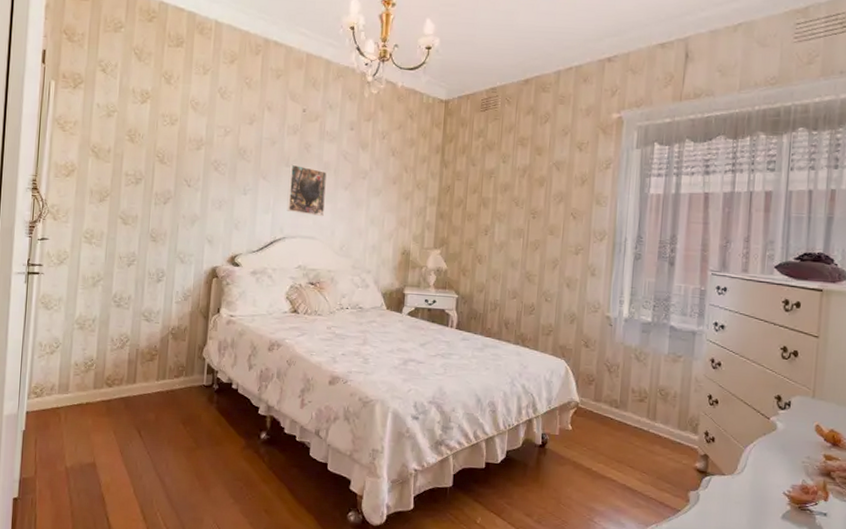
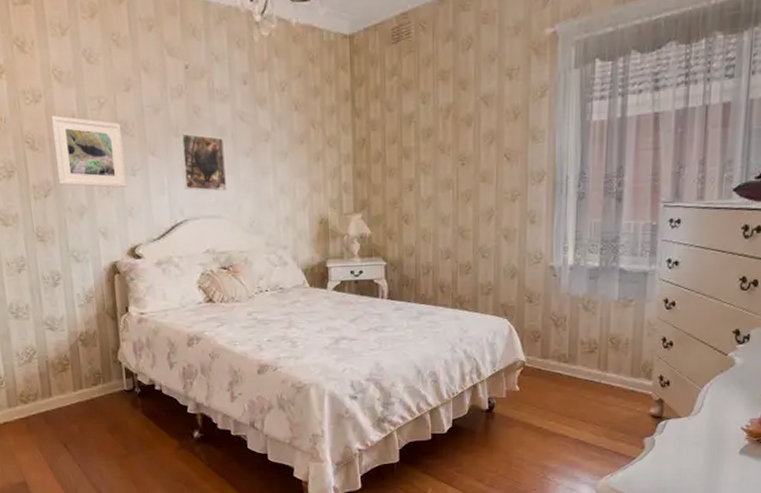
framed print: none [178,137,240,204] -> present [51,116,126,188]

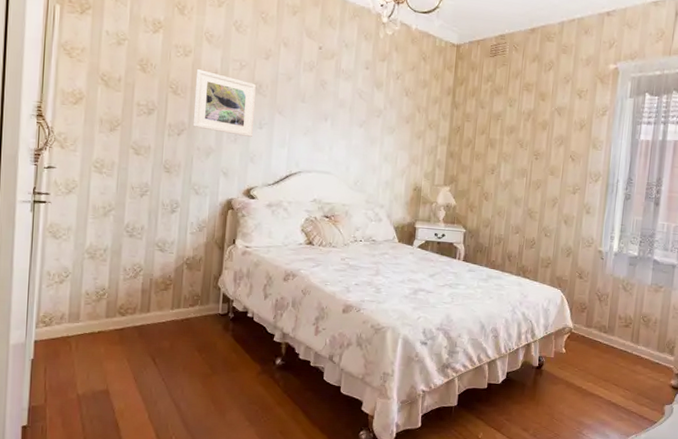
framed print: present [179,133,227,192] -> none [302,100,342,153]

